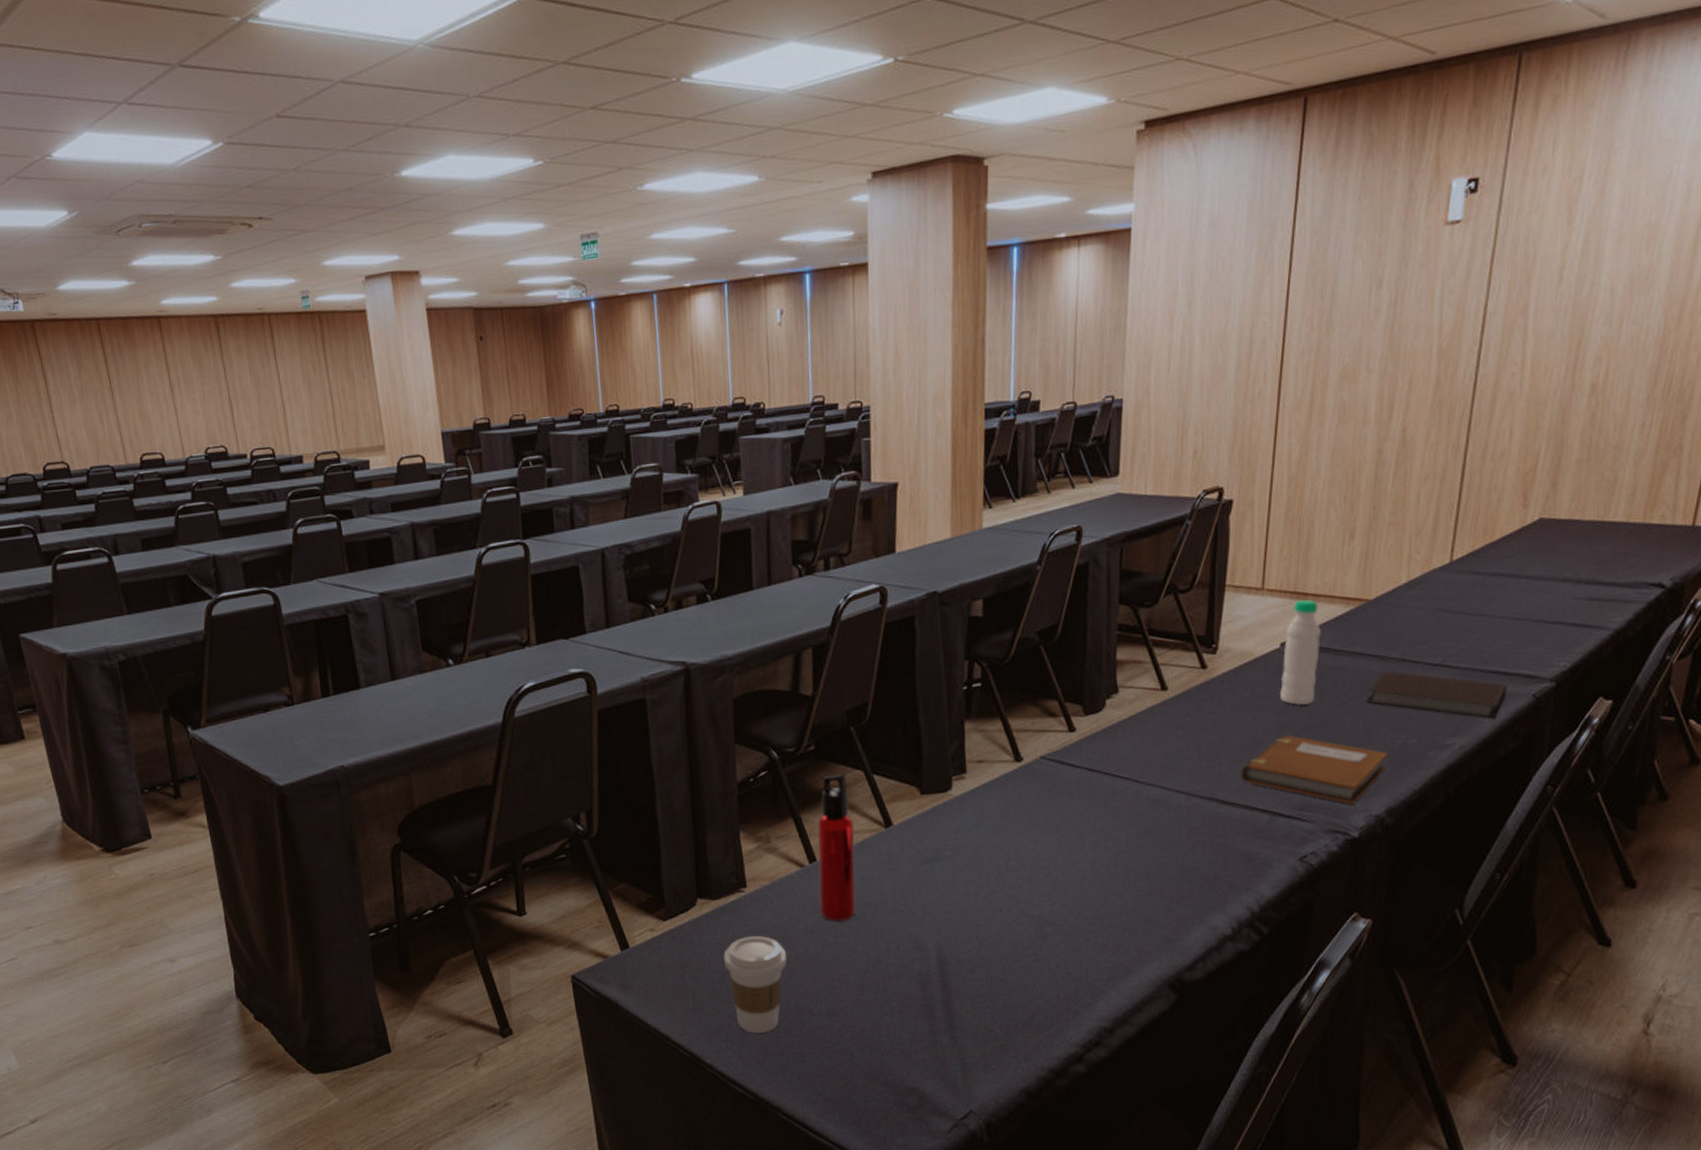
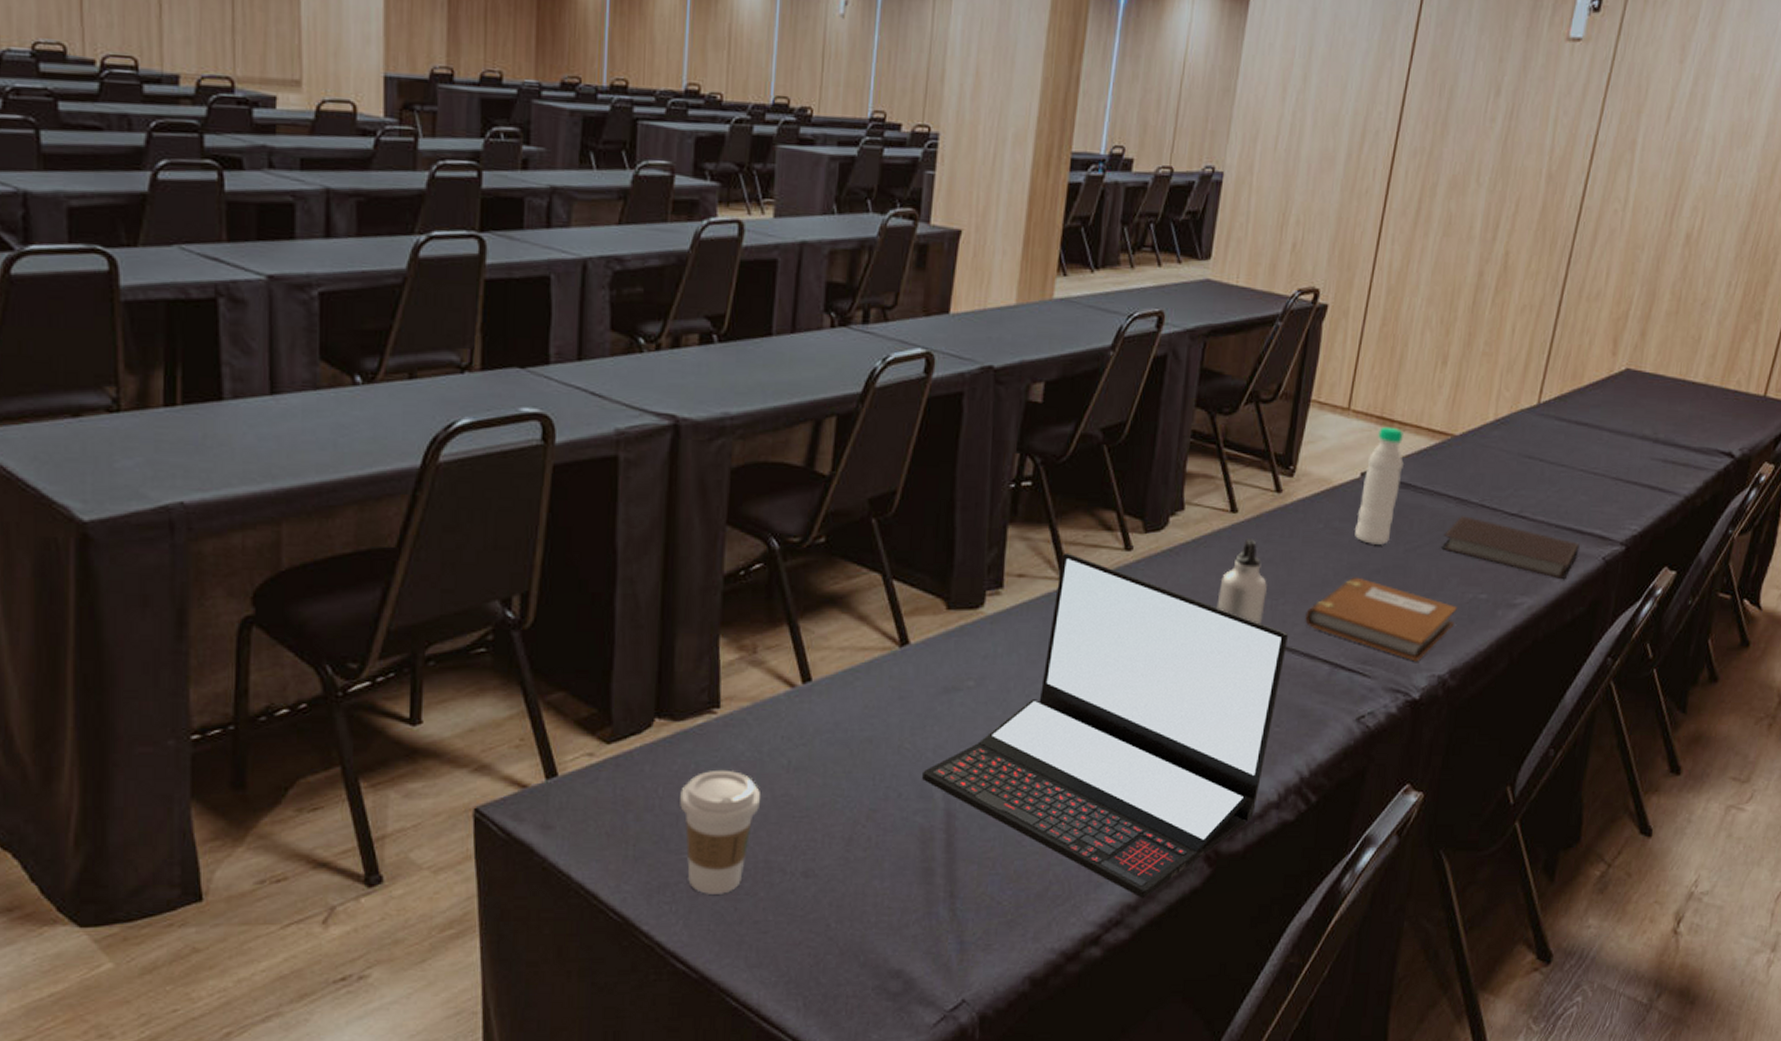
water bottle: present [817,774,856,922] -> none [808,576,864,760]
laptop: none [916,738,1227,1023] -> present [922,552,1289,898]
water bottle: none [1157,711,1202,784] -> present [1216,538,1267,624]

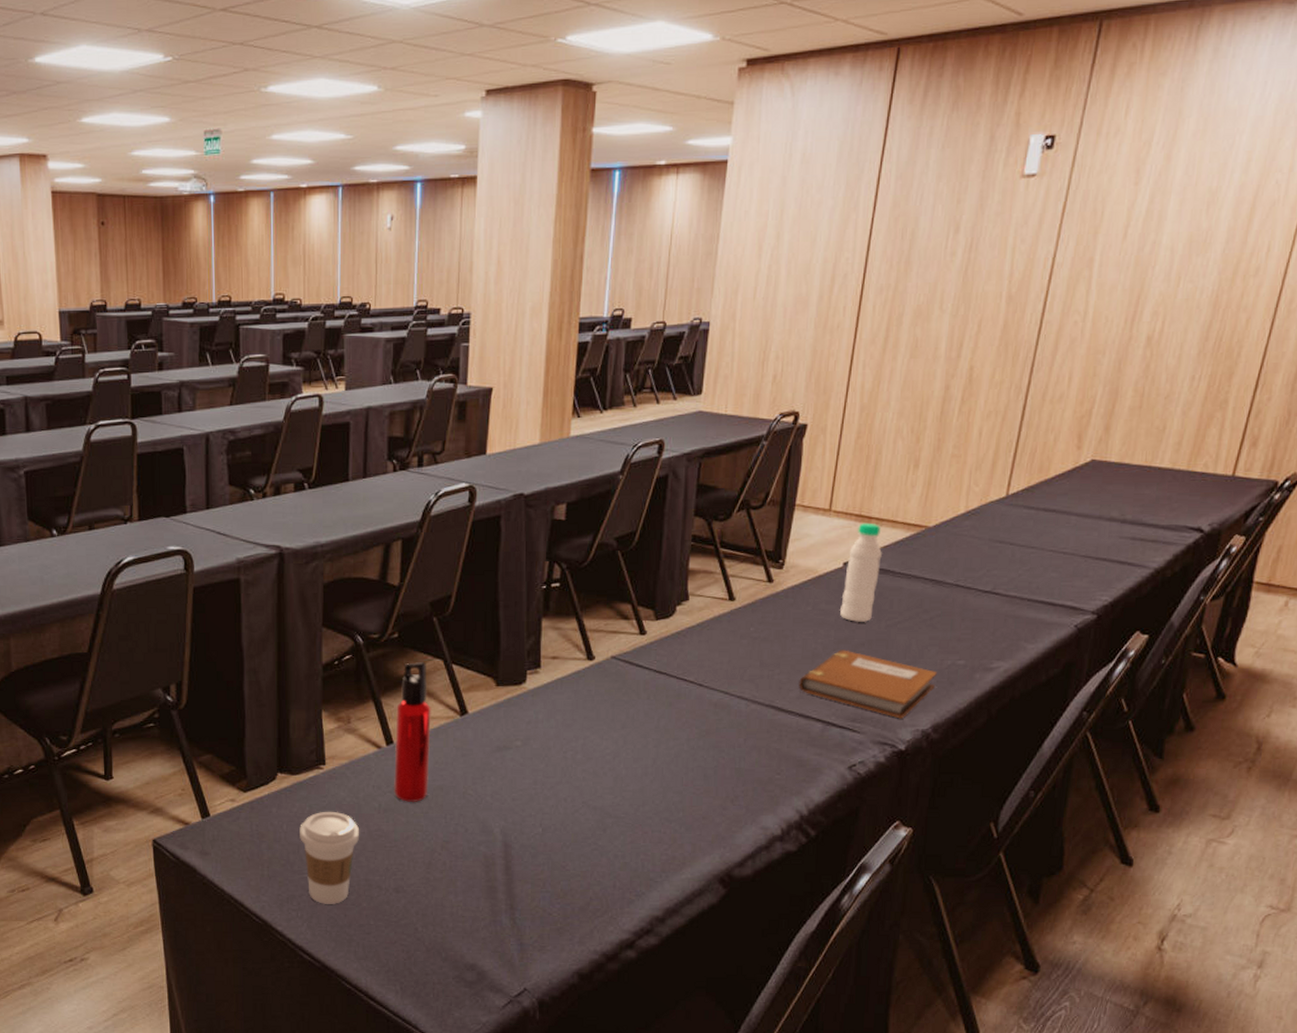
water bottle: none [808,576,864,760] -> present [393,662,432,803]
laptop: present [922,552,1289,898] -> none [484,638,785,912]
water bottle: present [1216,538,1267,624] -> none [720,621,764,691]
notebook: present [1441,516,1580,580] -> none [920,595,1052,646]

